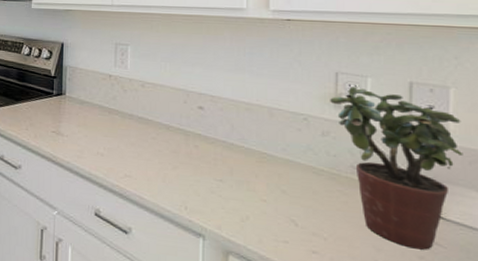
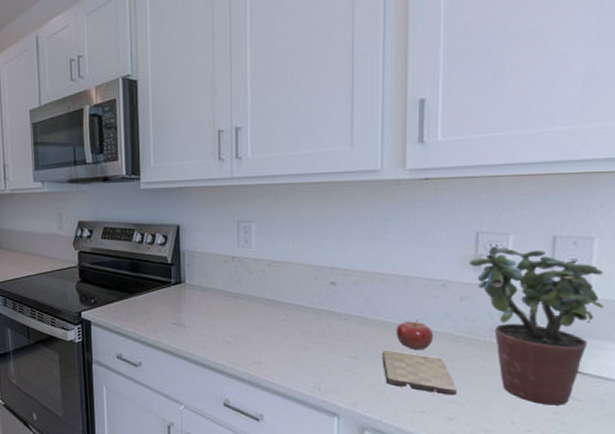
cutting board: none [247,177,320,228] -> present [382,351,457,395]
fruit: none [260,150,297,180] -> present [396,320,434,349]

